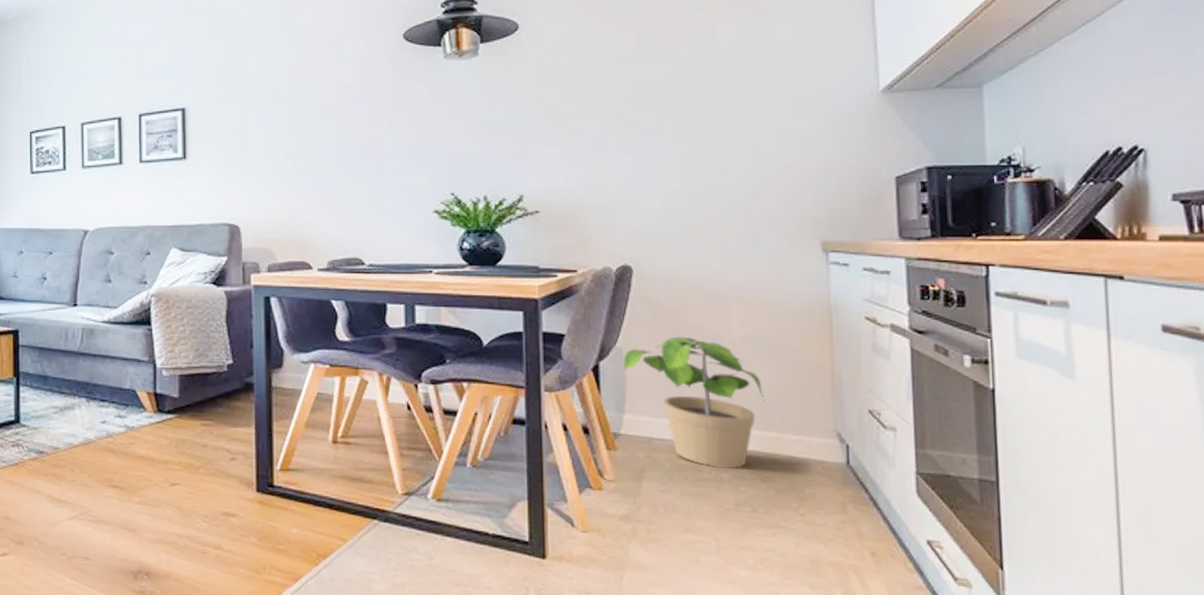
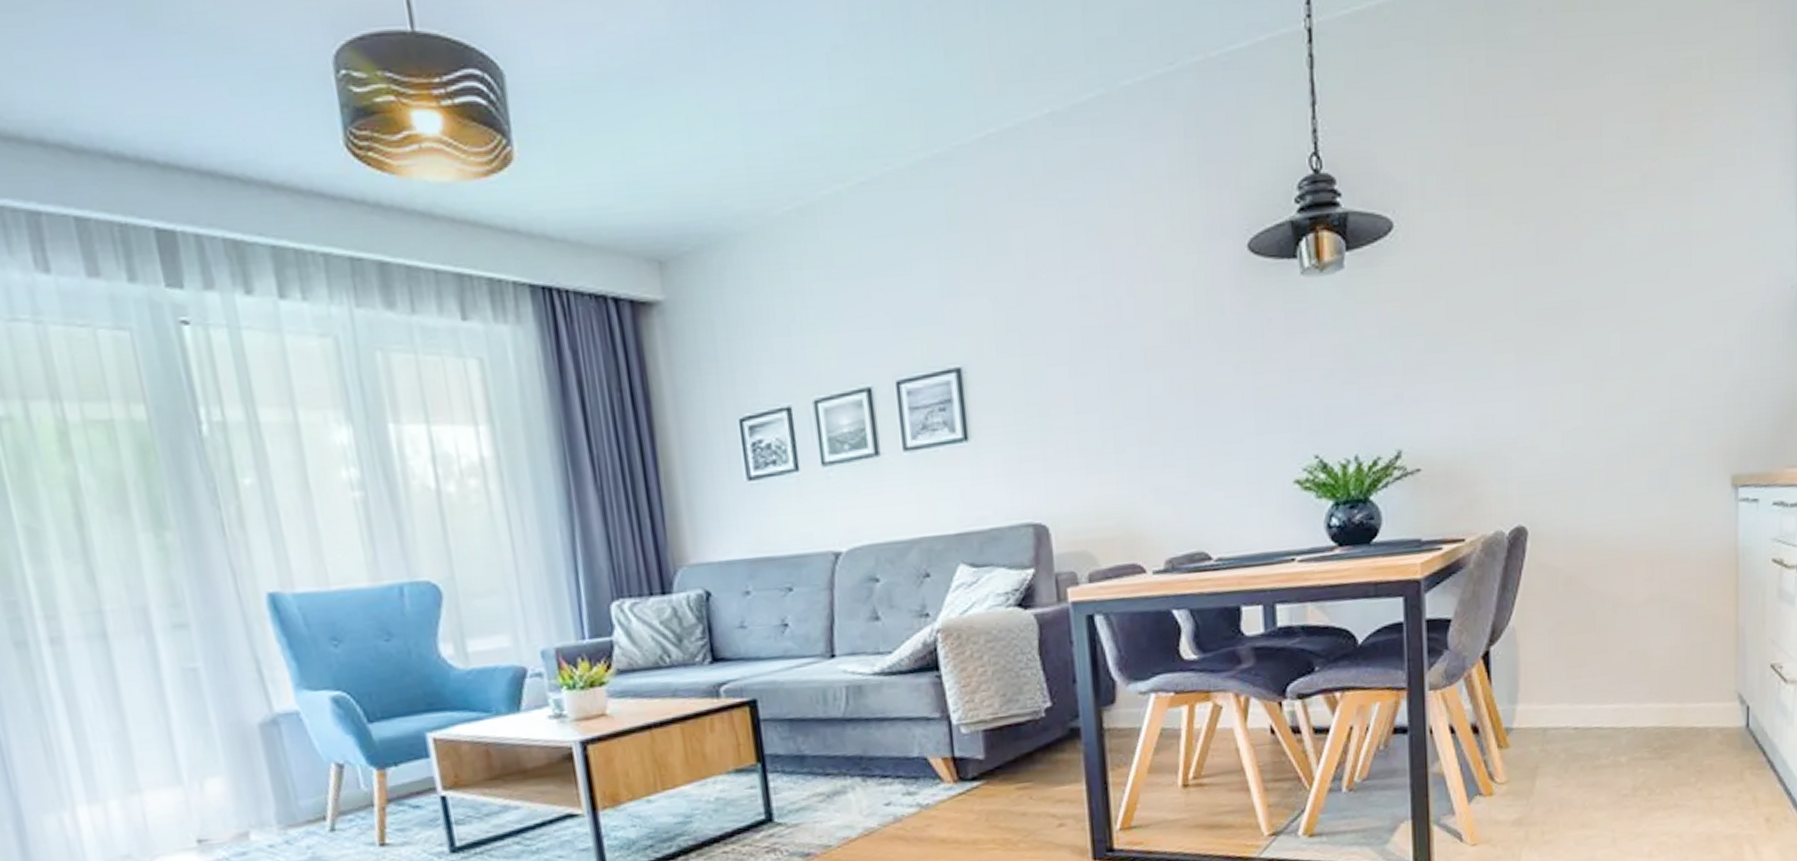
potted plant: present [622,336,765,469] -> none [1515,605,1666,752]

